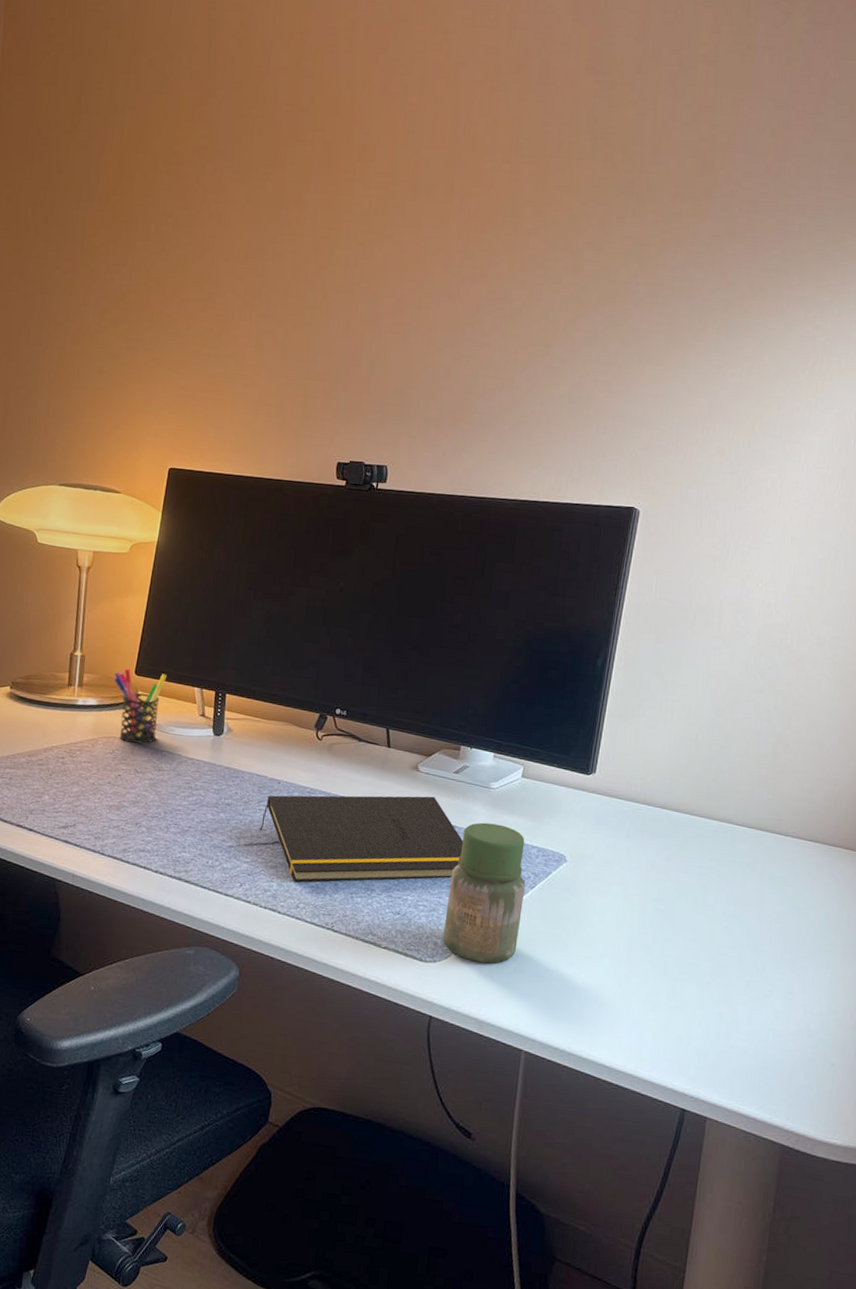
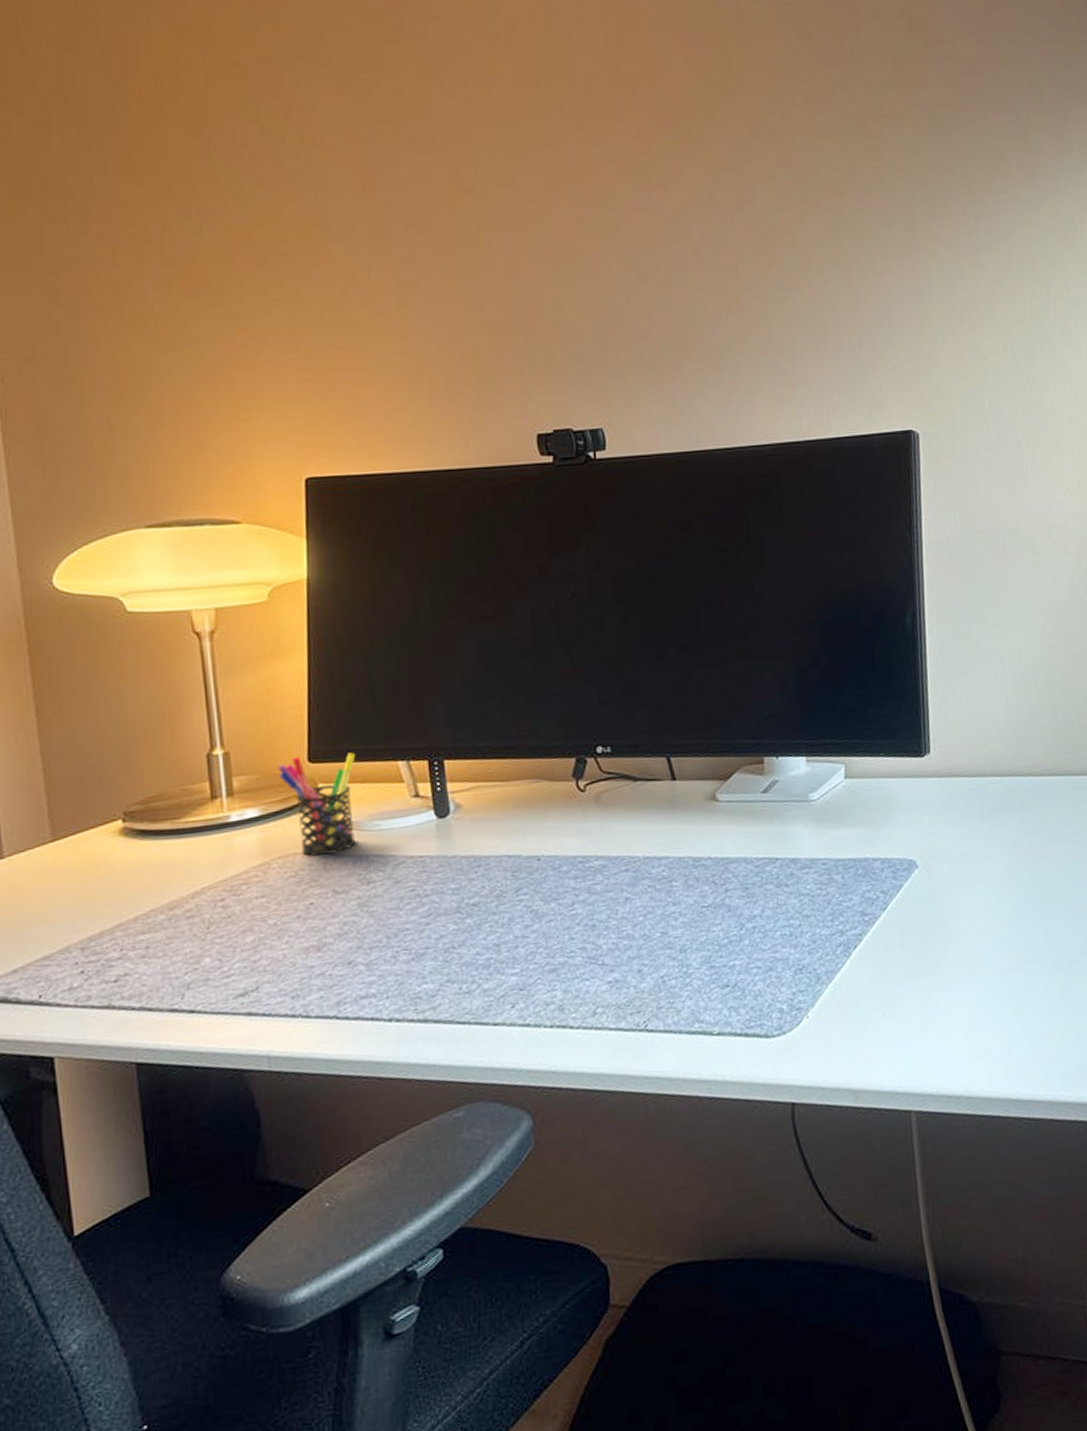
notepad: present [259,795,464,883] -> none [524,828,791,983]
jar: present [443,822,526,964] -> none [782,842,881,1020]

